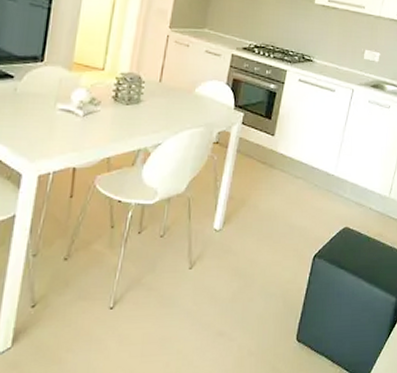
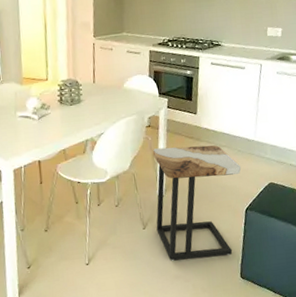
side table: none [205,171,316,313] -> present [152,145,241,261]

